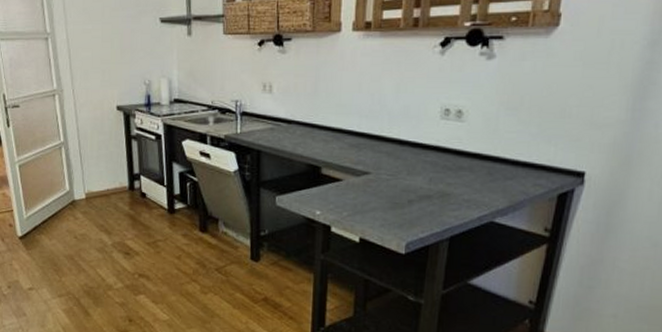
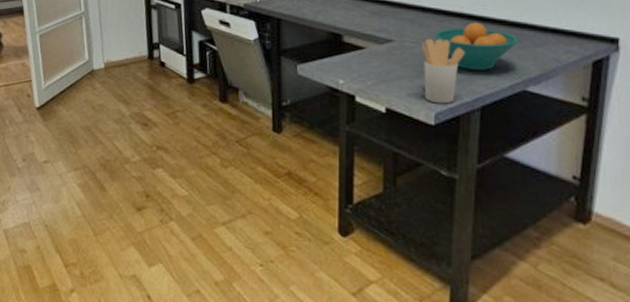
utensil holder: none [396,172,438,234] -> present [421,39,465,104]
fruit bowl: none [410,155,490,202] -> present [434,22,518,70]

